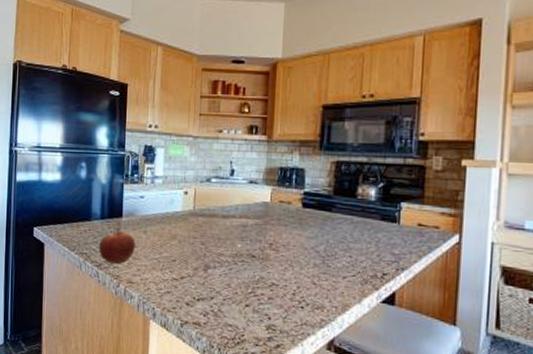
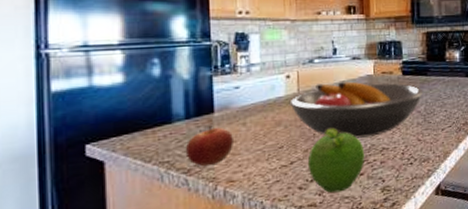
fruit bowl: none [185,204,325,269] -> present [289,81,424,139]
fruit: none [196,251,253,318] -> present [307,127,365,193]

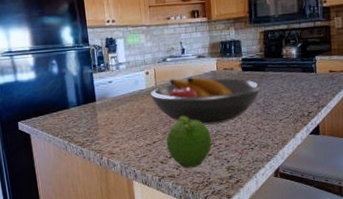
apple: present [185,125,233,166] -> none [79,110,111,141]

